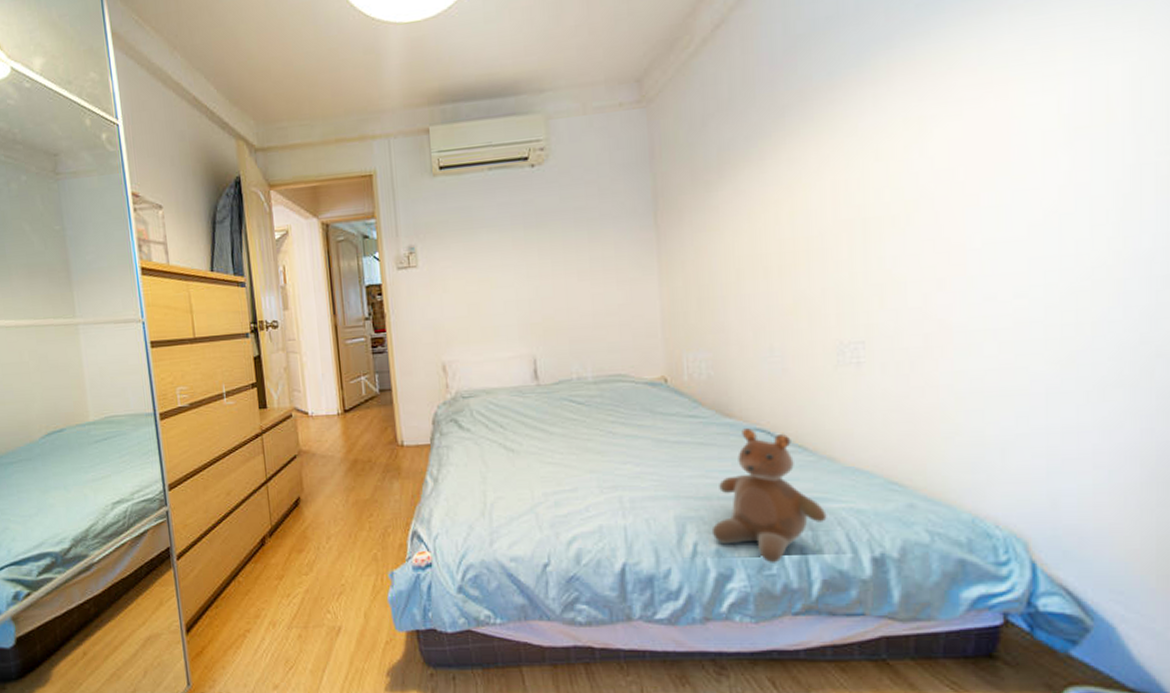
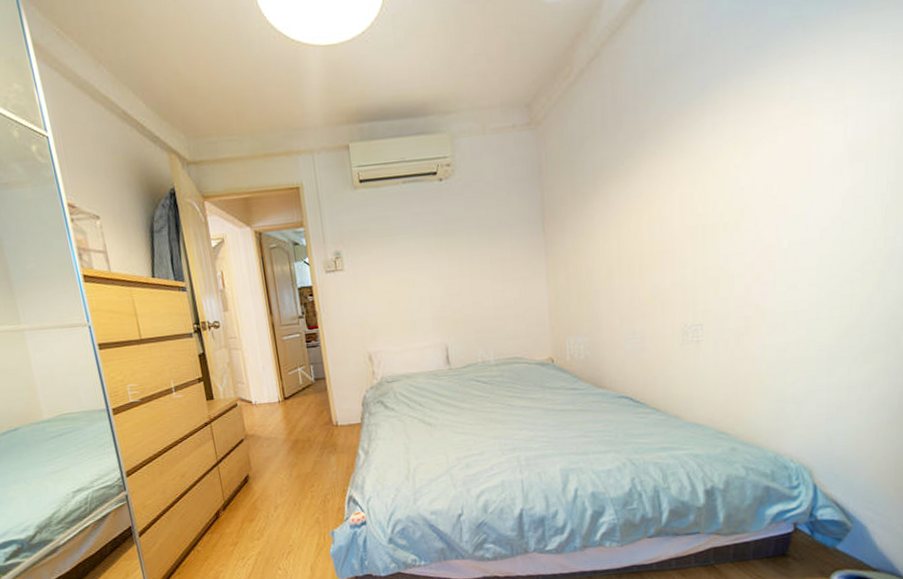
teddy bear: present [711,428,827,563] -> none [588,396,673,500]

